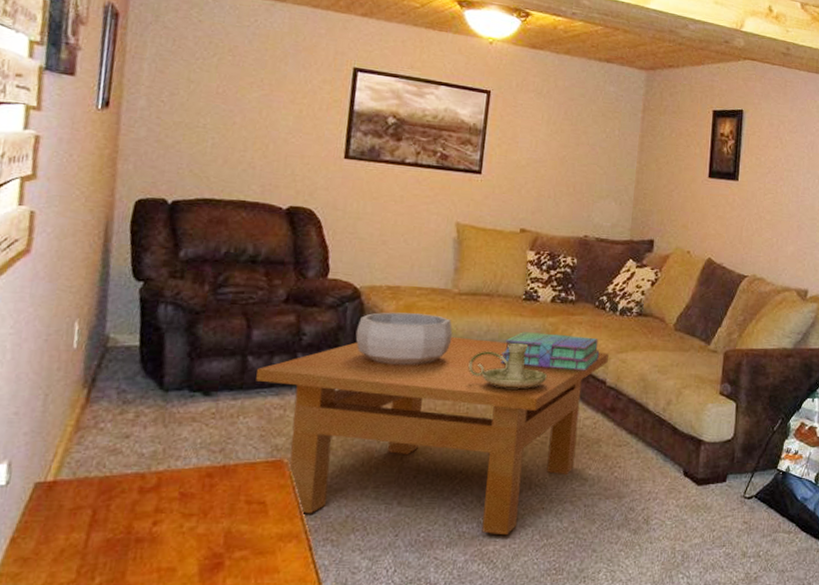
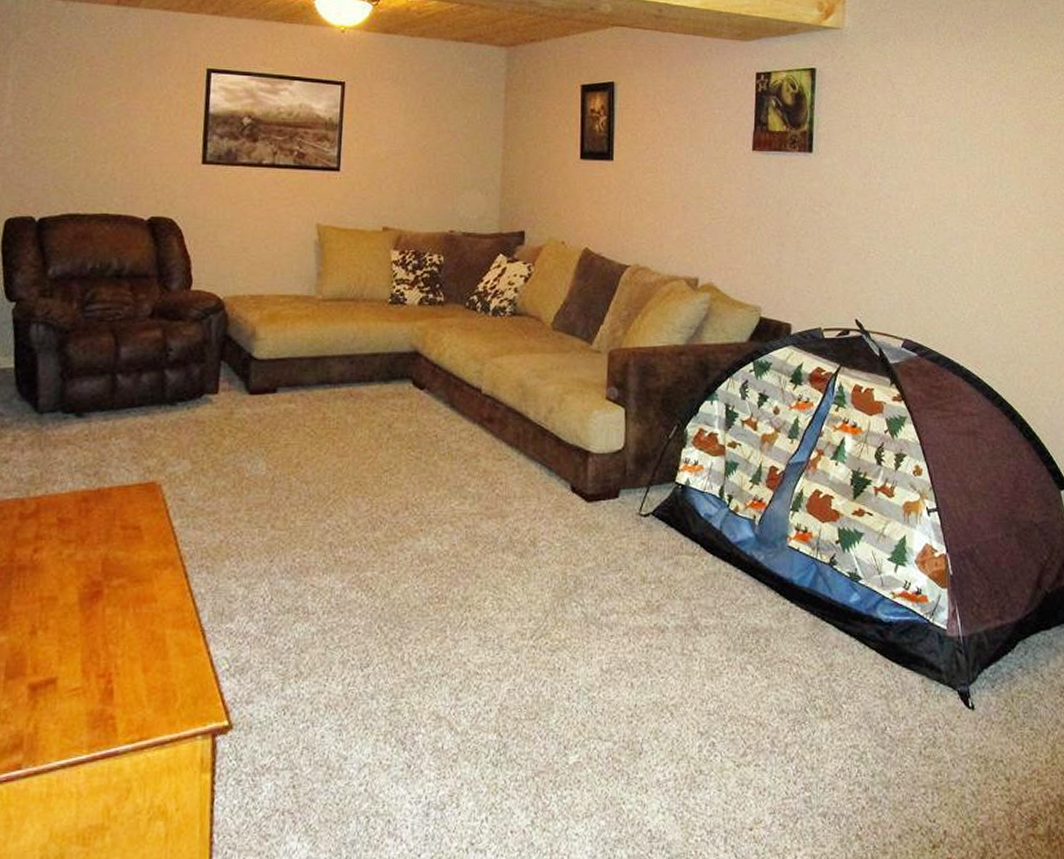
table: present [256,336,609,536] -> none [126,346,482,560]
decorative bowl: present [355,312,453,365] -> none [221,322,319,378]
candle holder: present [468,342,548,389] -> none [336,350,419,400]
stack of books: present [501,332,600,370] -> none [369,338,473,377]

